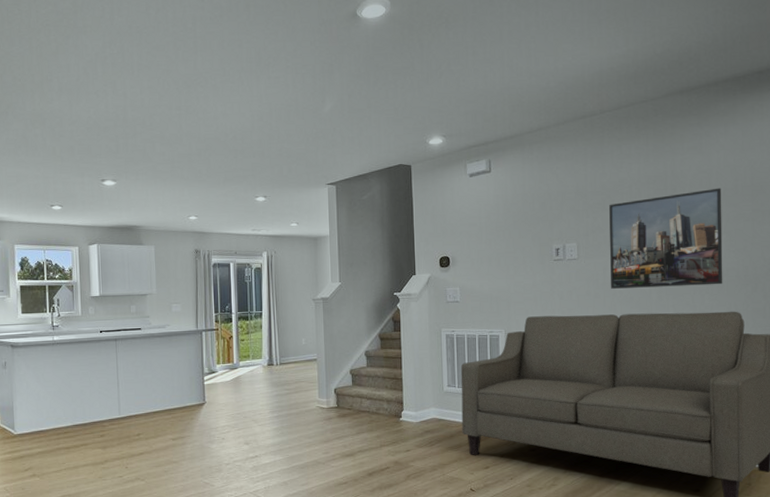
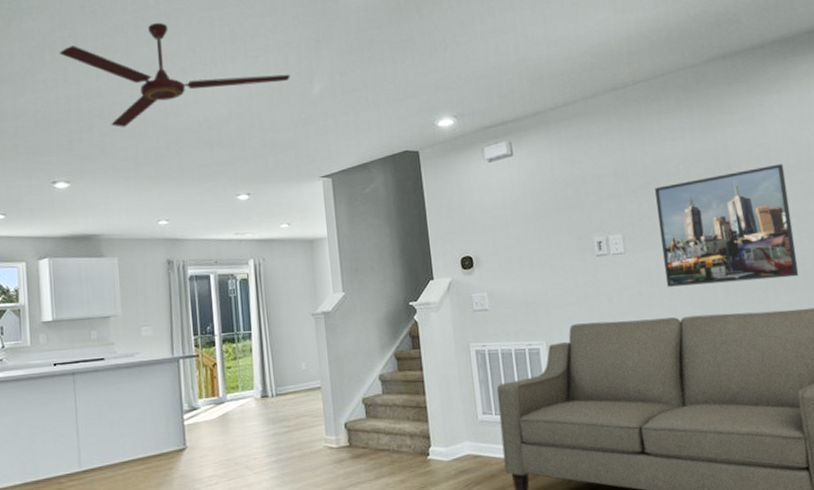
ceiling fan: none [109,43,305,135] -> present [59,22,290,127]

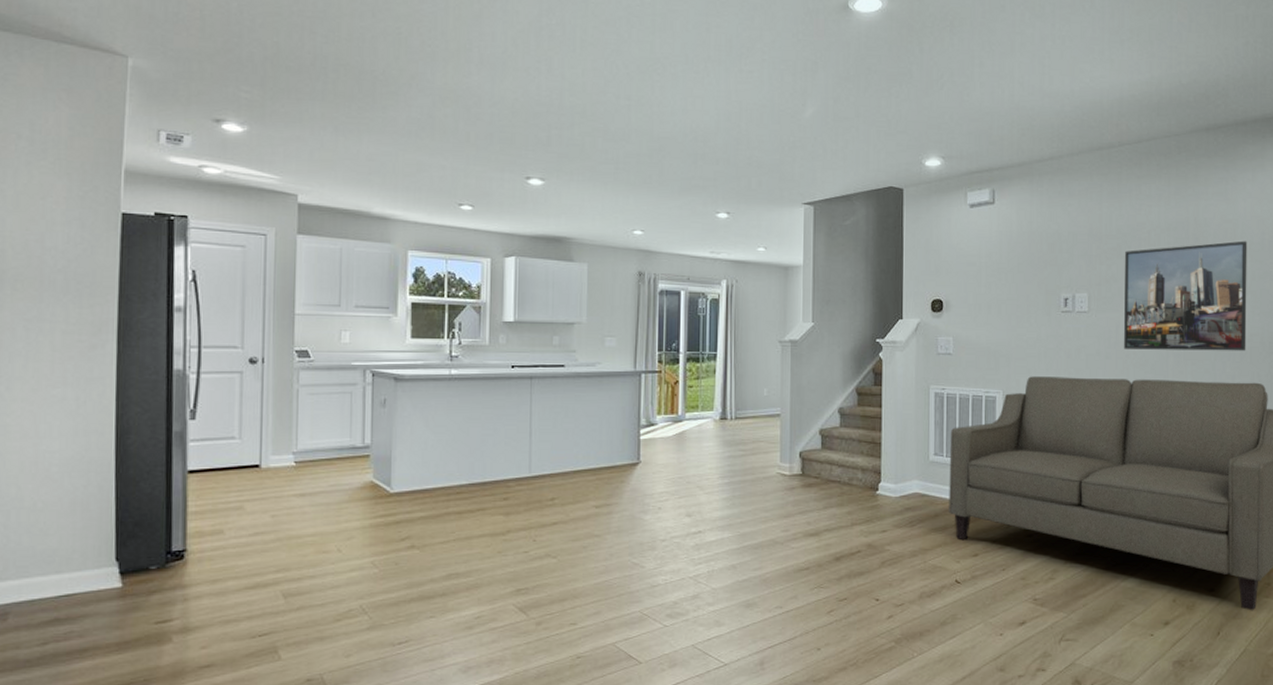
ceiling fan: present [59,22,290,127] -> none [545,21,783,128]

